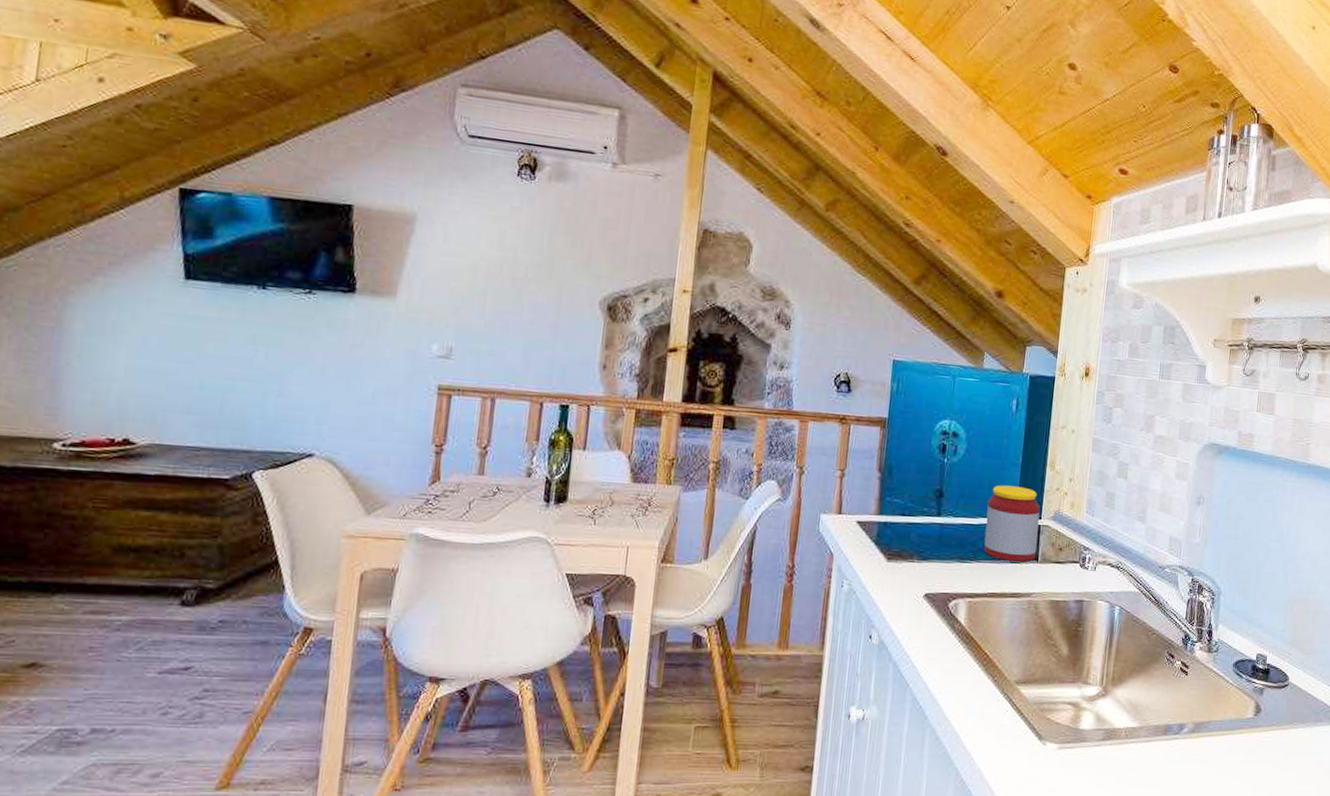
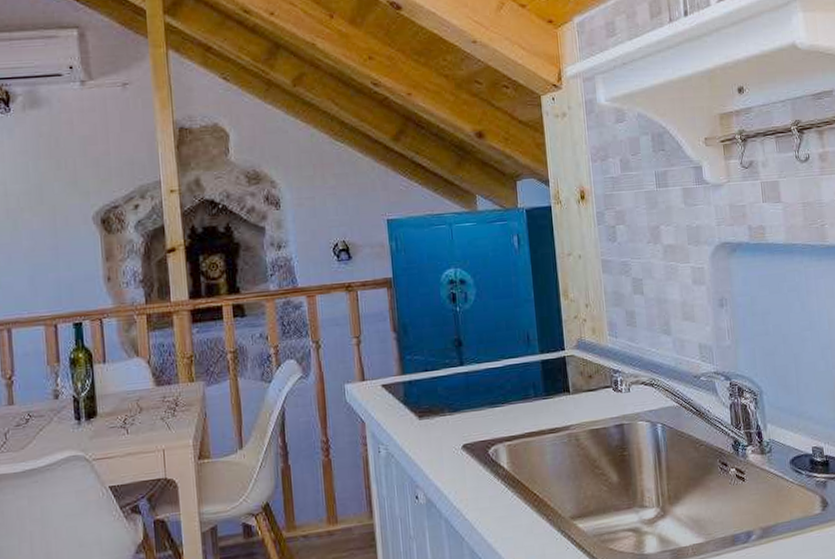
jar: present [984,485,1040,562] -> none [508,321,567,398]

